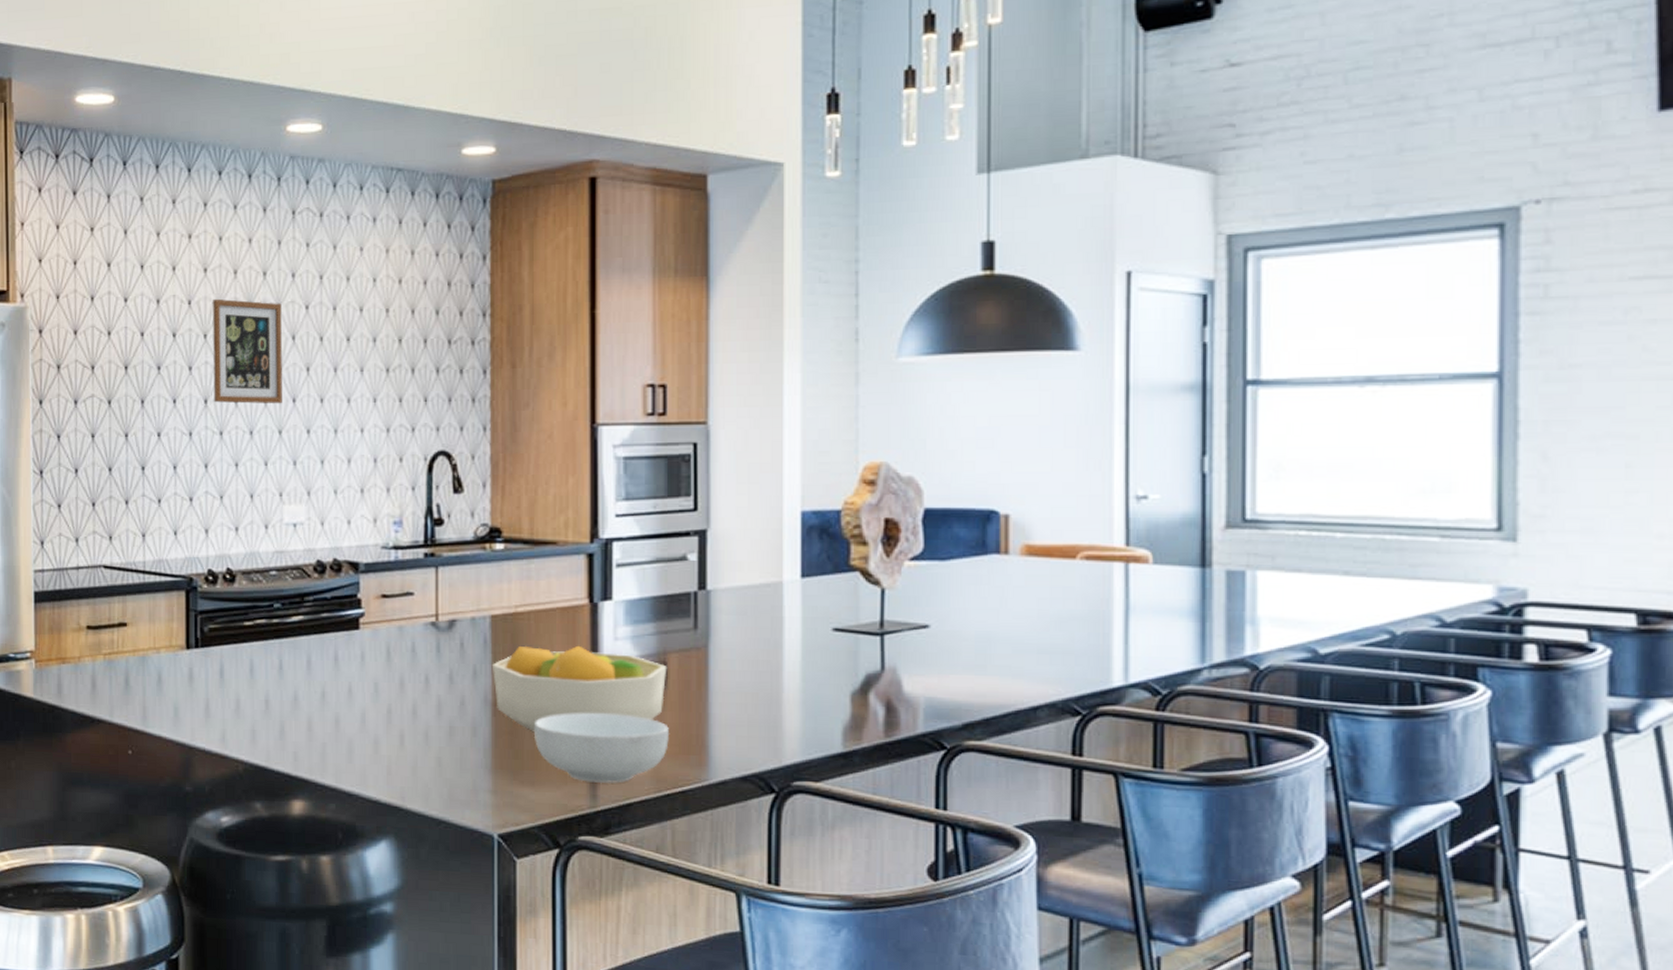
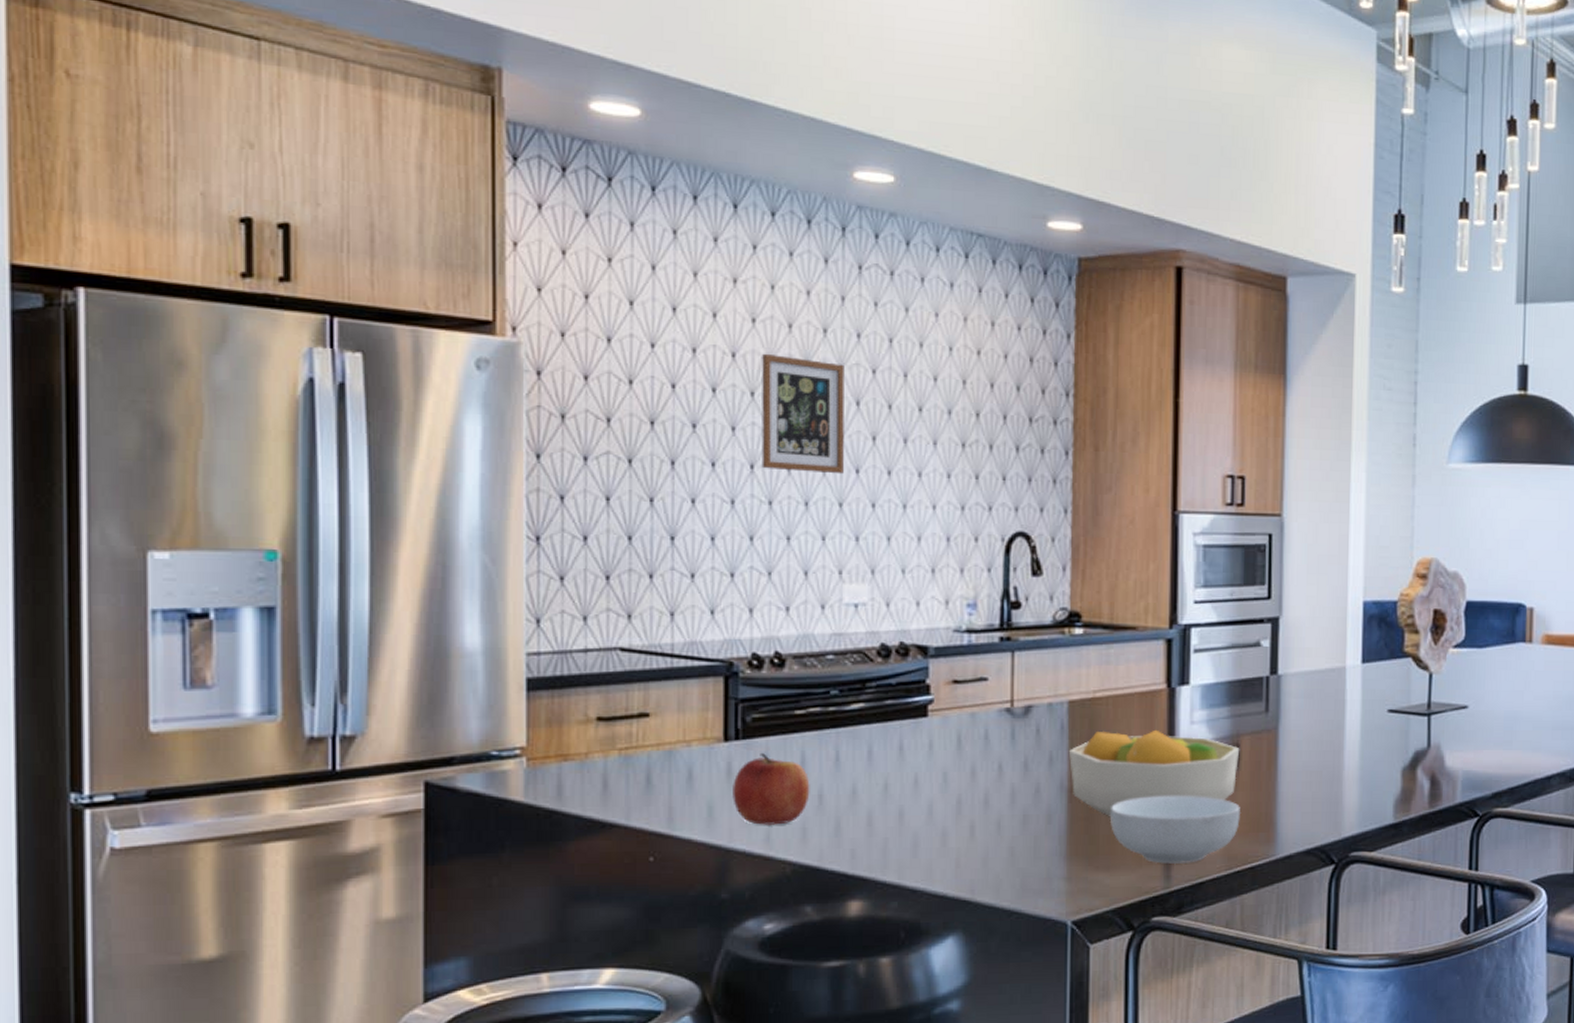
apple: none [194,659,258,727] -> present [733,752,810,826]

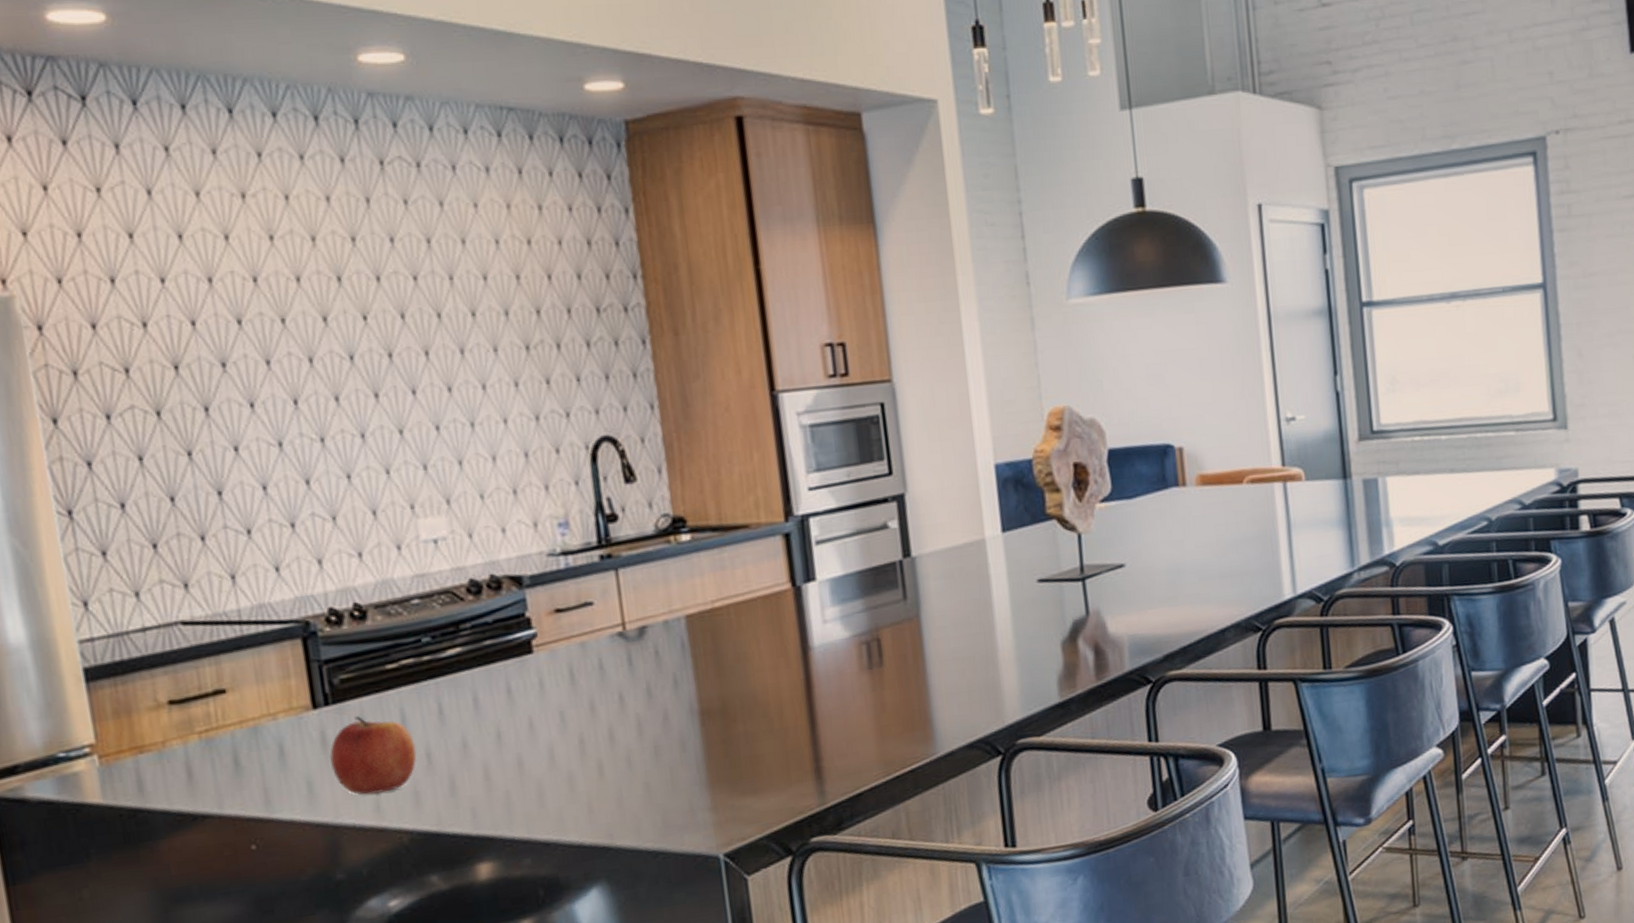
picture frame: present [762,353,844,474] -> none [287,273,399,403]
fruit bowl: present [1068,729,1240,817] -> none [693,634,882,737]
cereal bowl: present [1111,795,1241,865] -> none [749,700,892,780]

